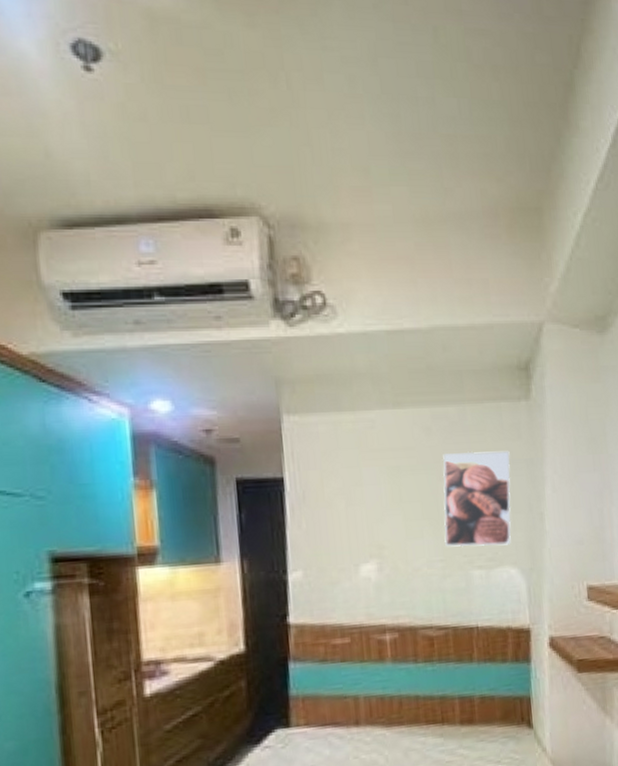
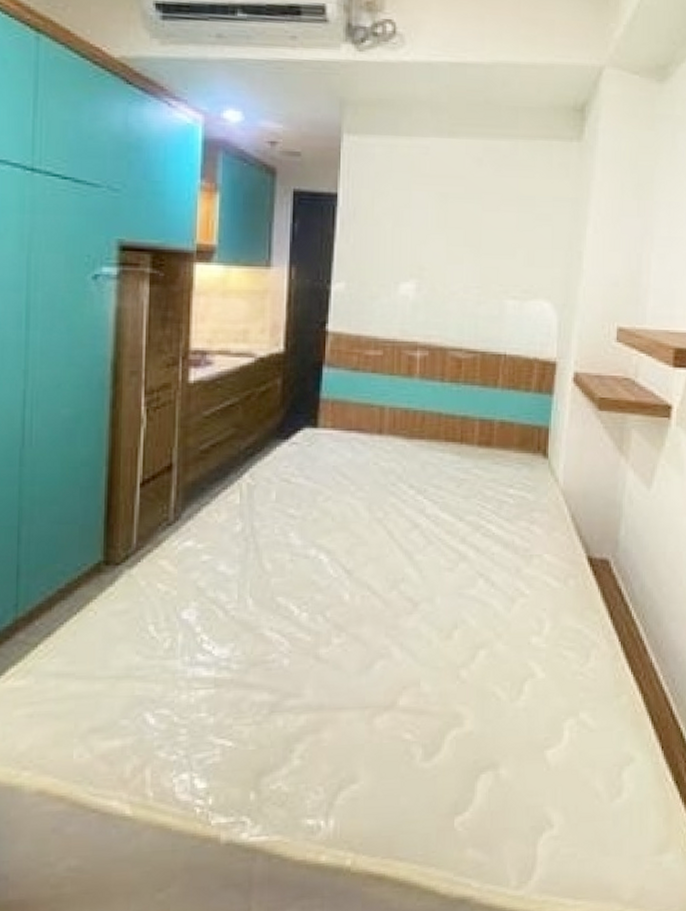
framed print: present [442,450,512,547] -> none [483,185,556,279]

